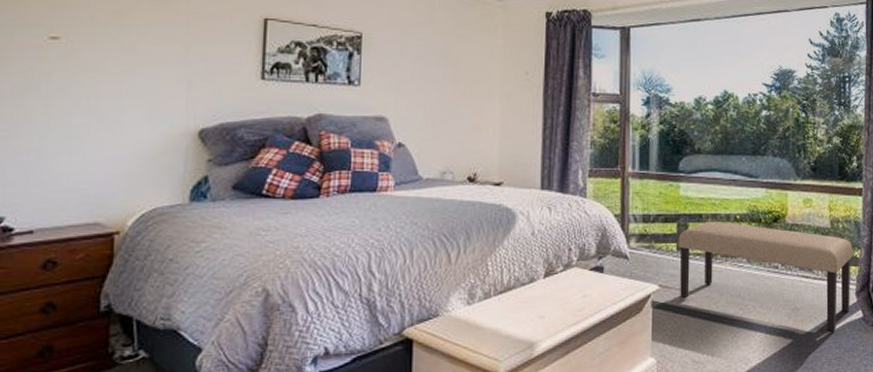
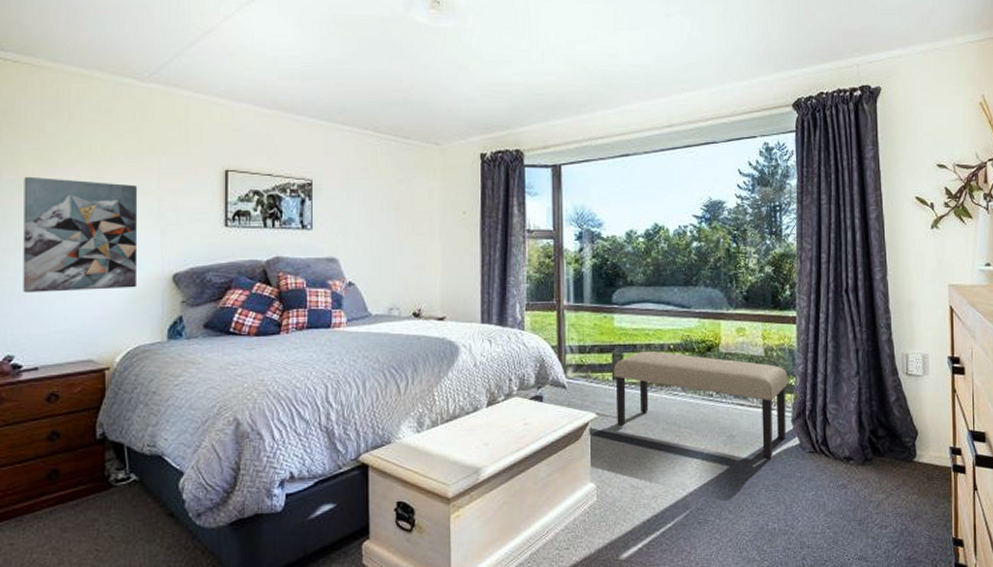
wall art: none [19,16,162,147] -> present [23,176,138,293]

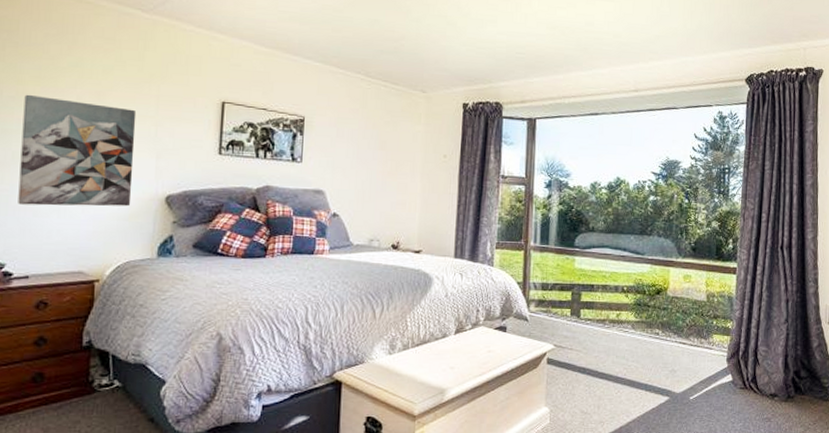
bench: present [614,350,788,458] -> none [572,291,726,392]

